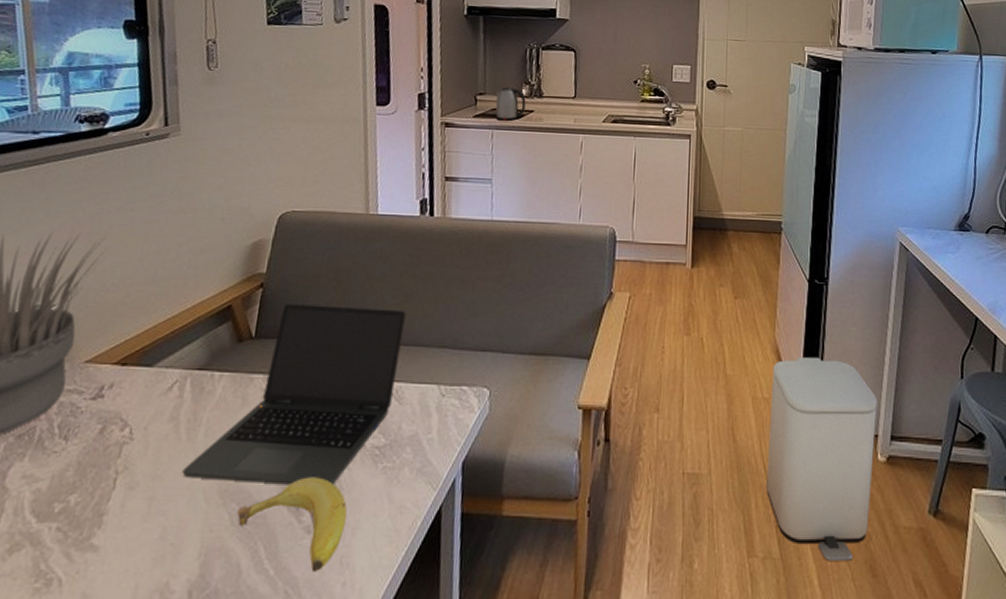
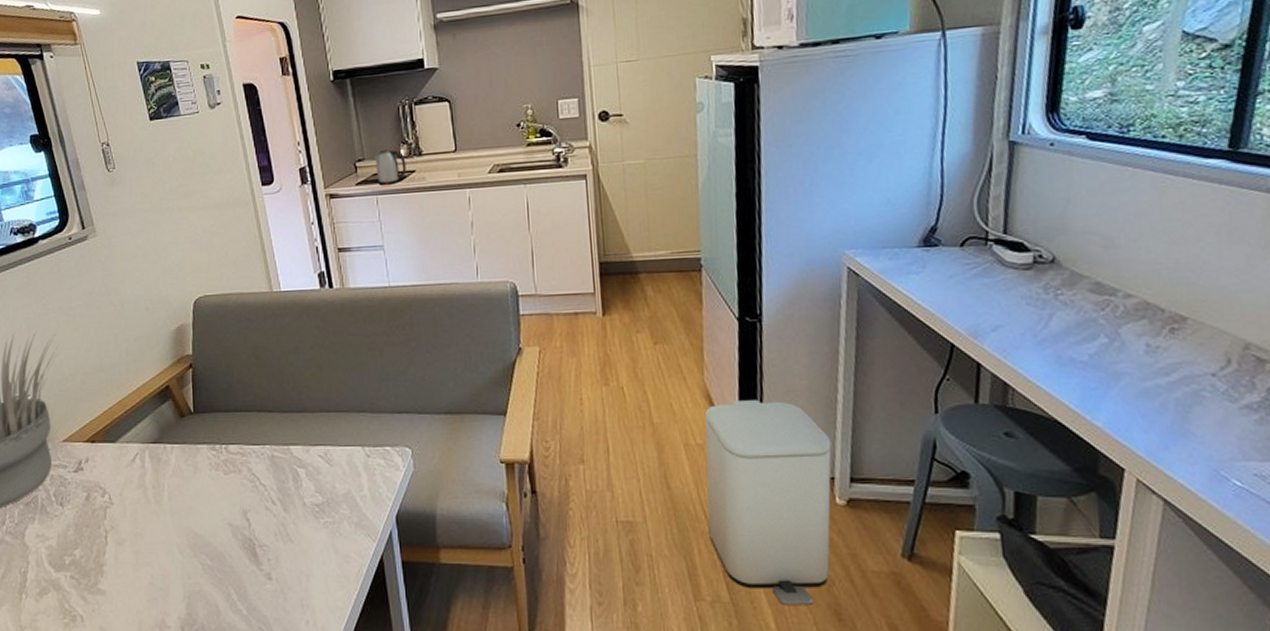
laptop: present [182,302,406,485] -> none [157,379,323,539]
fruit: present [236,477,347,571] -> none [207,532,300,611]

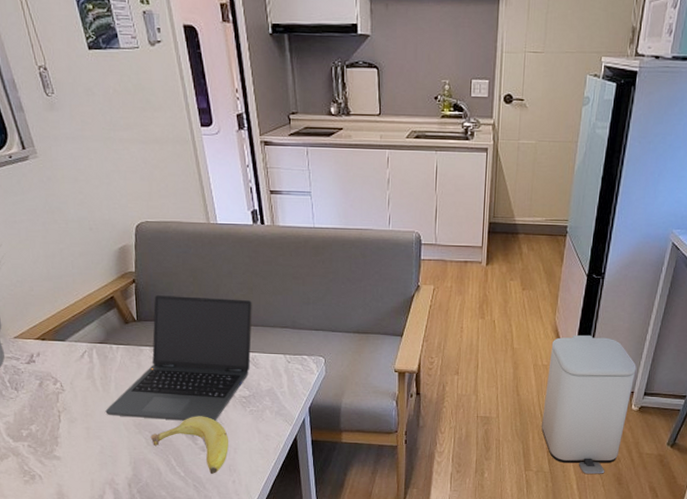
laptop: none [157,379,323,539] -> present [105,294,252,421]
fruit: none [207,532,300,611] -> present [150,416,229,474]
kettle: present [373,149,406,186] -> none [306,106,335,139]

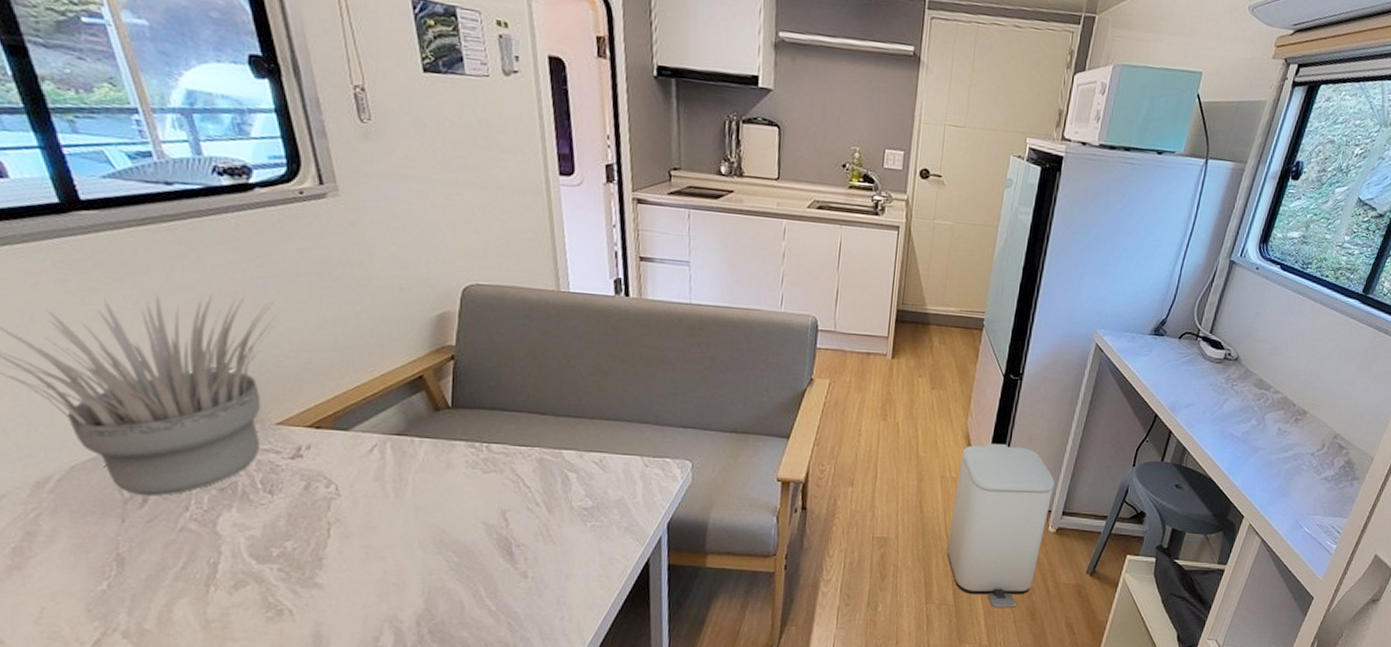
laptop: present [105,294,252,421] -> none [395,375,606,538]
fruit: present [150,416,229,474] -> none [453,532,560,608]

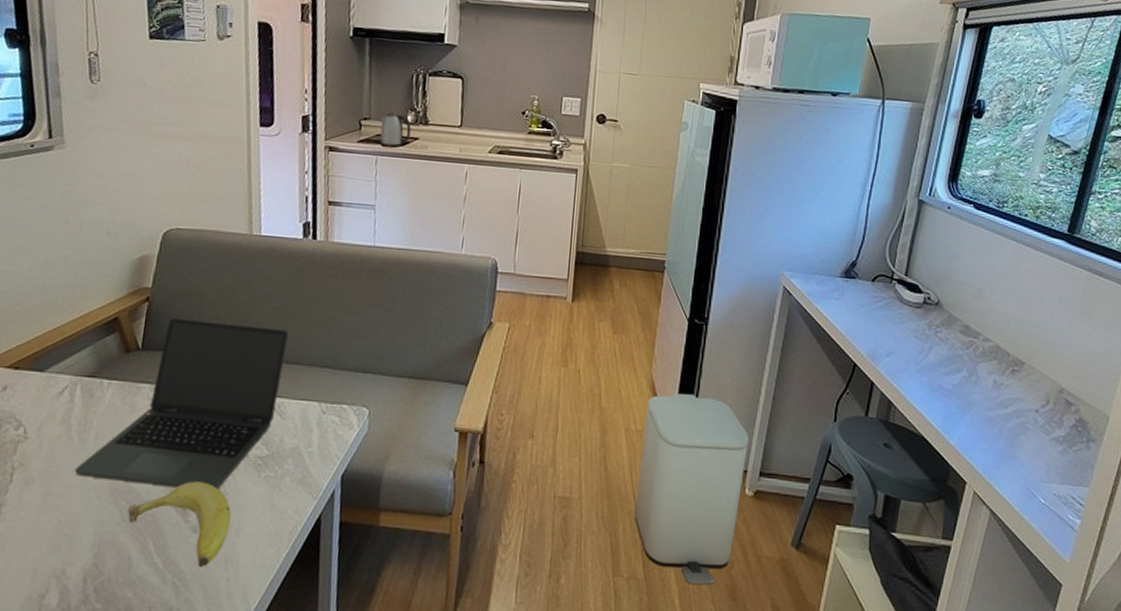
laptop: none [395,375,606,538] -> present [75,317,289,489]
fruit: none [453,532,560,608] -> present [127,481,231,567]
kettle: none [691,163,725,202] -> present [380,112,411,148]

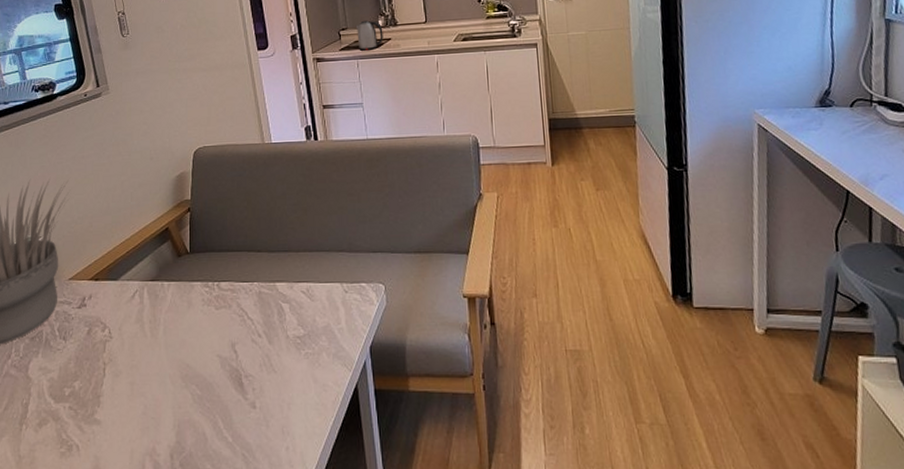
laptop: present [75,317,289,489] -> none [152,222,307,370]
fruit: present [127,481,231,567] -> none [197,363,281,438]
pedal bin: present [634,393,749,586] -> none [640,239,753,427]

